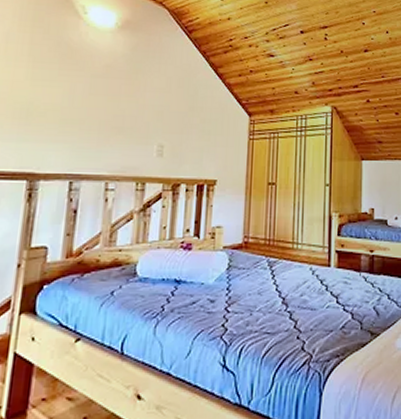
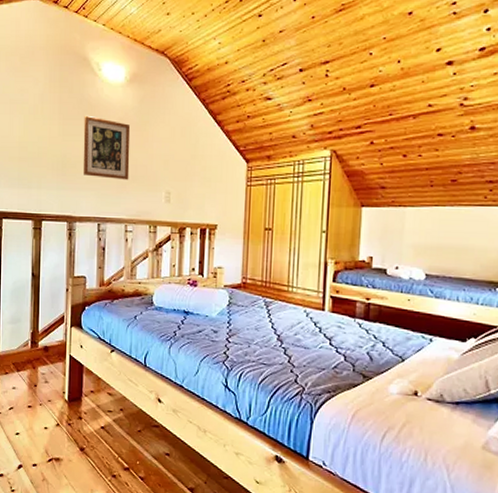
wall art: none [55,59,119,132] -> present [83,115,131,180]

